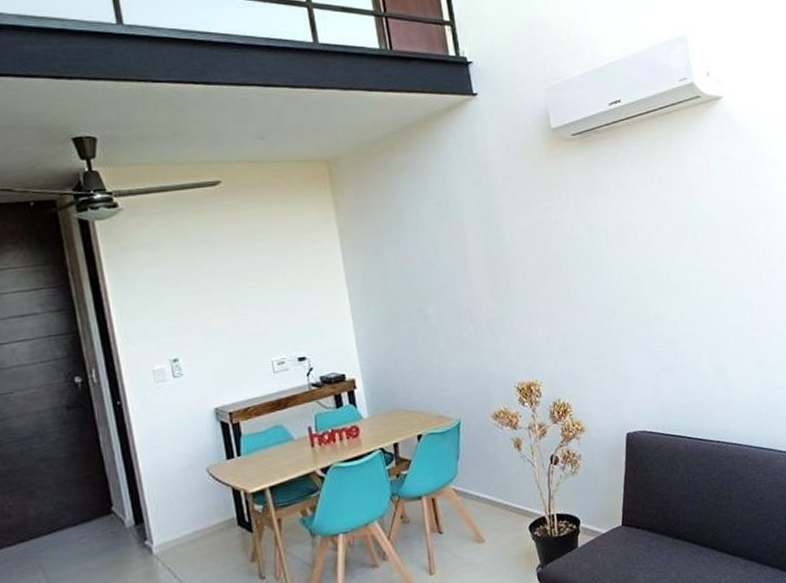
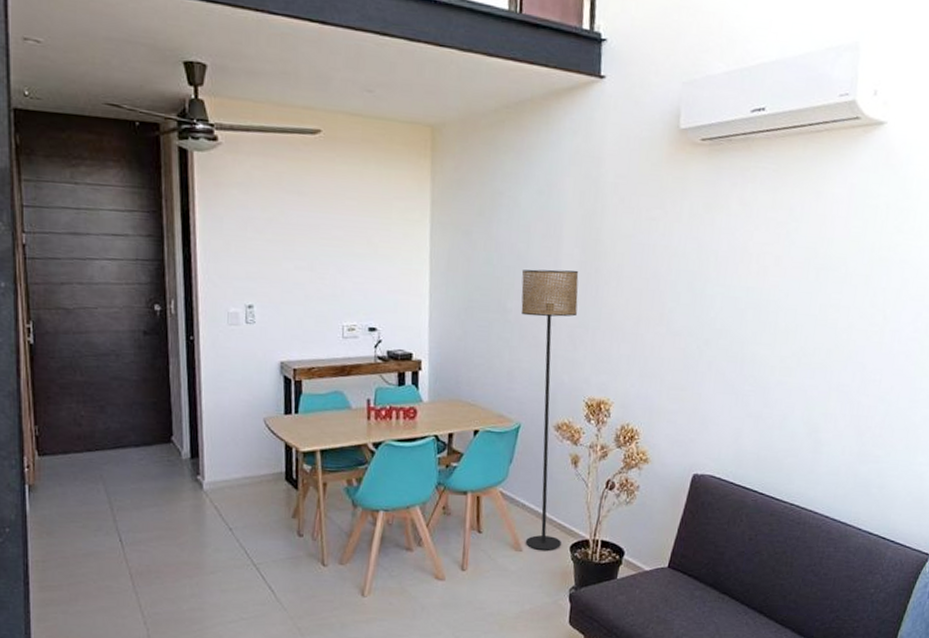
floor lamp: none [436,268,520,538] -> present [520,269,579,550]

